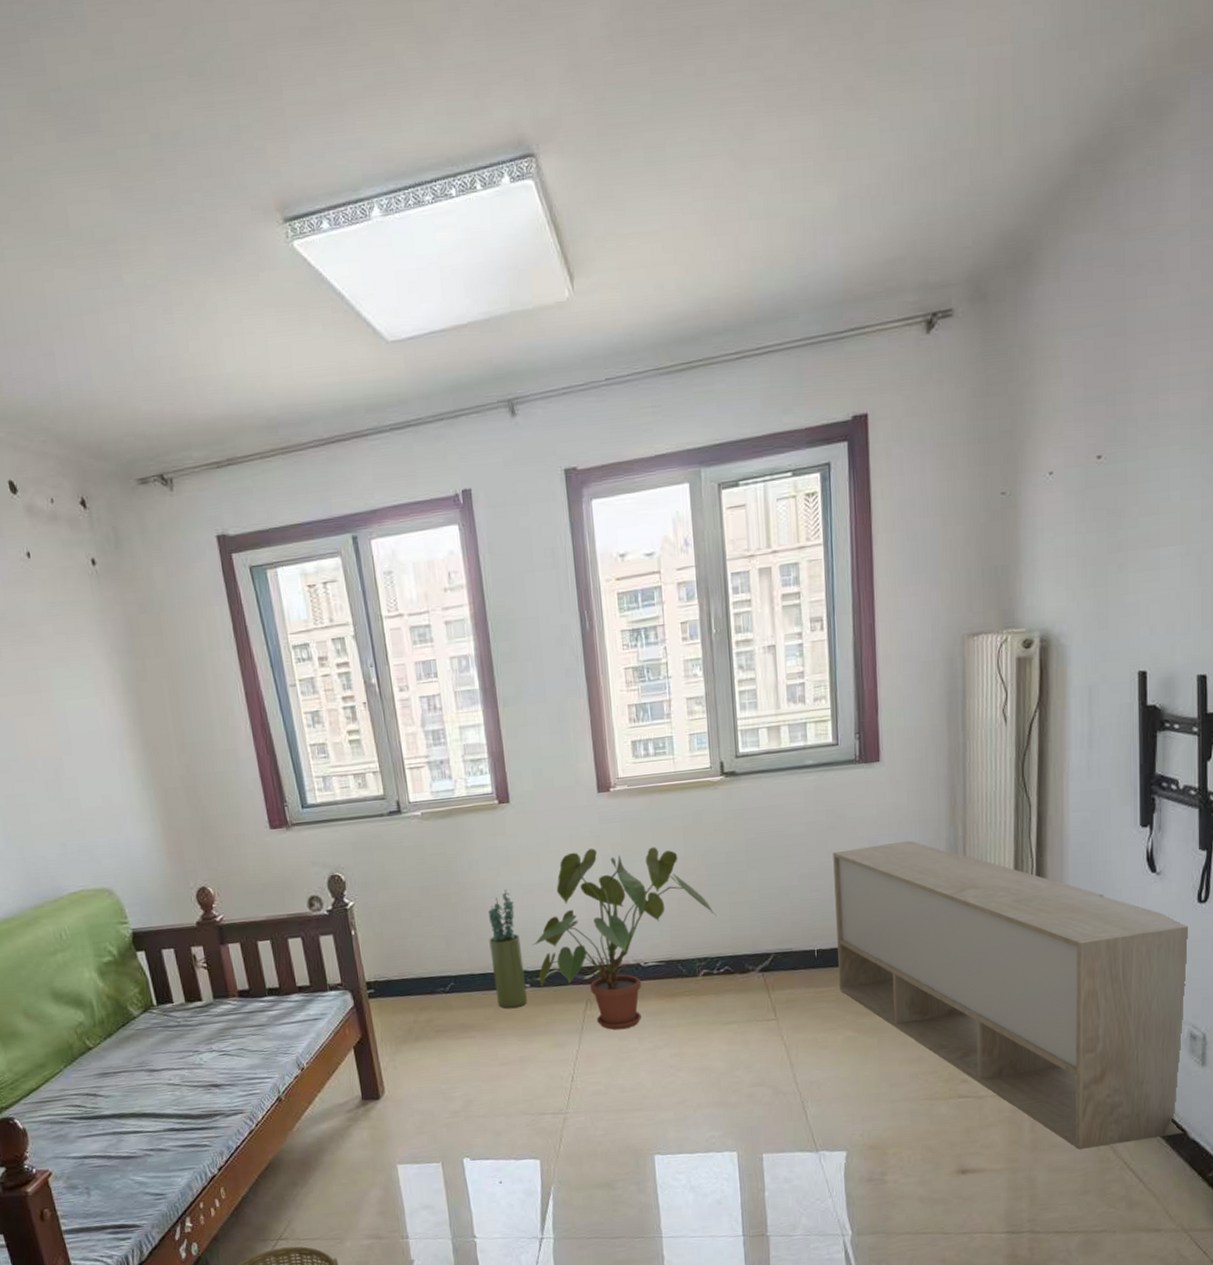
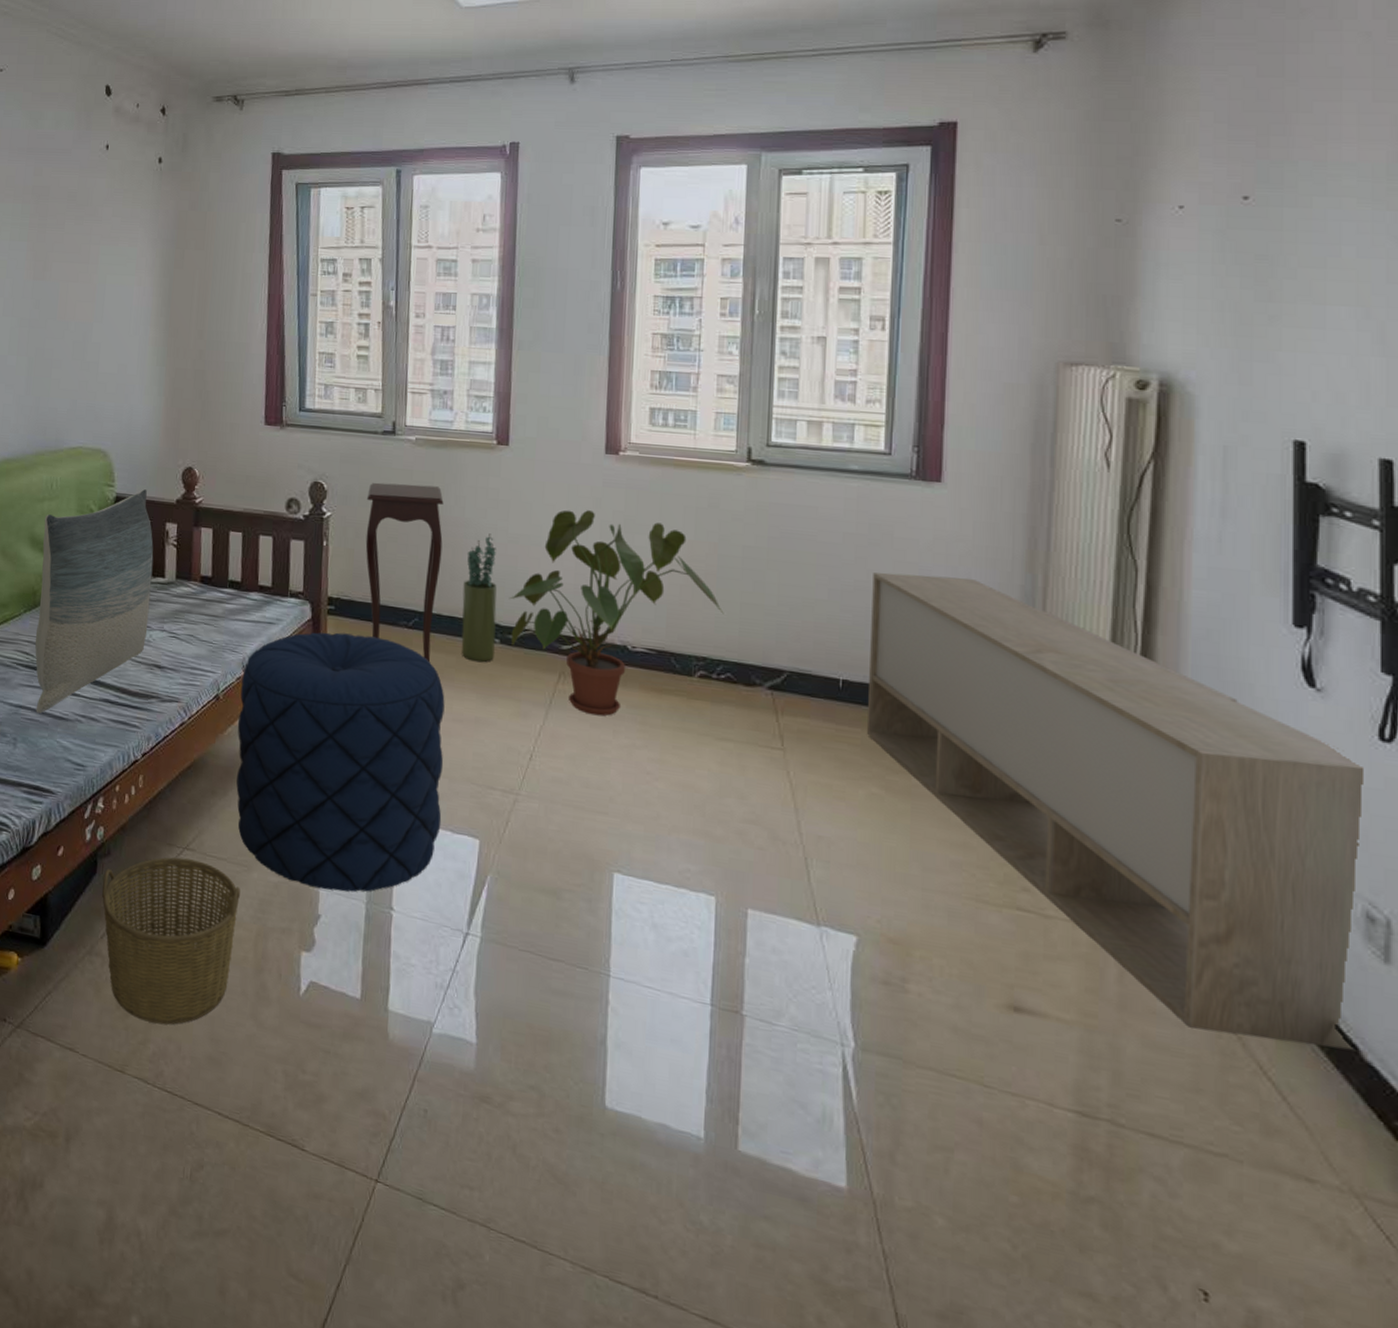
pillow: none [61,919,198,1159] -> present [34,489,154,714]
pouf: none [299,1008,505,1240] -> present [236,632,445,892]
side table: none [385,855,472,1019] -> present [365,482,444,662]

